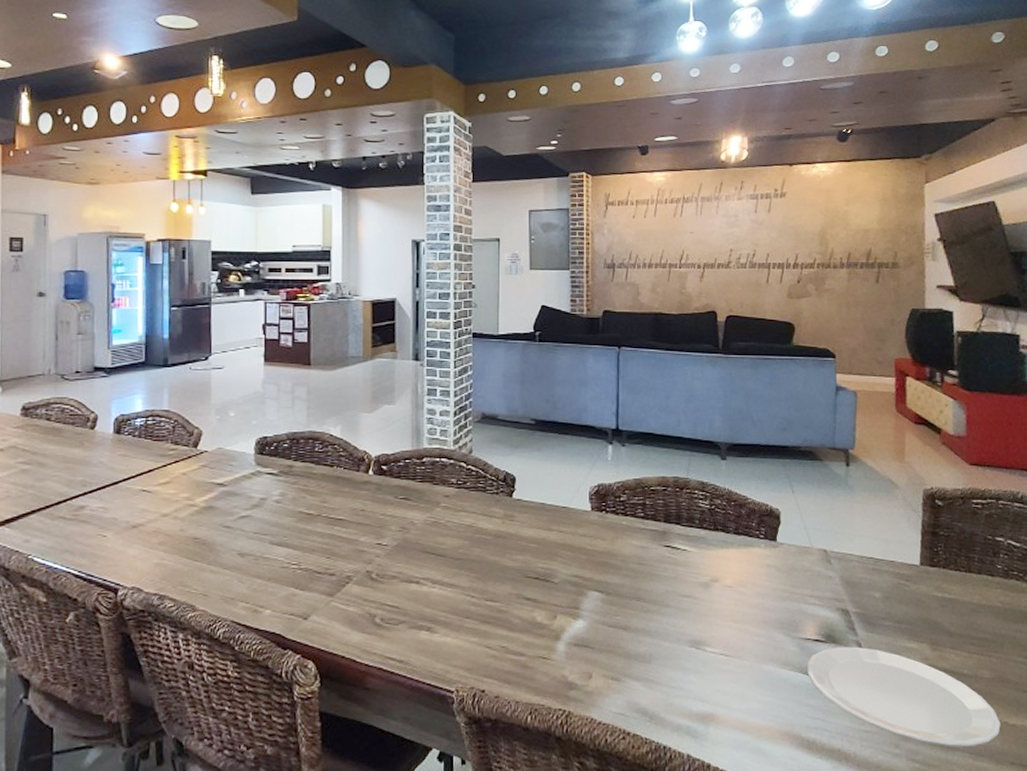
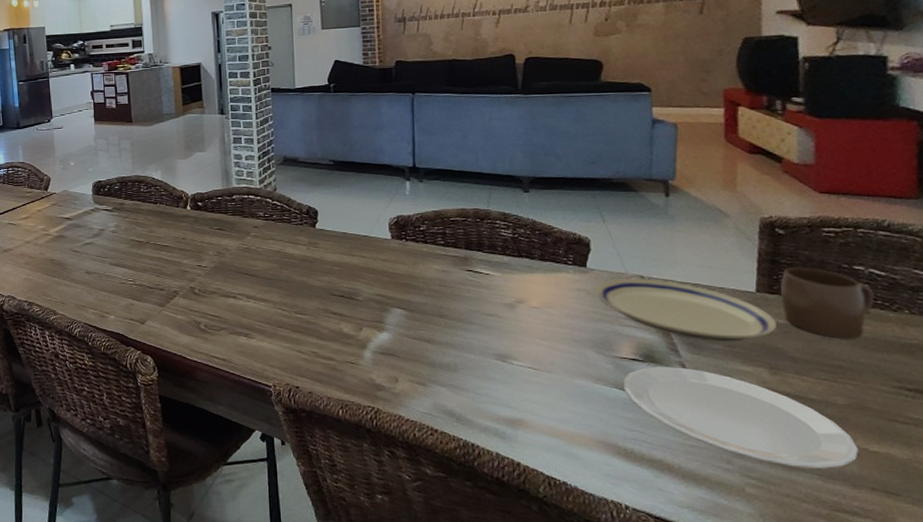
plate: none [784,553,937,618] -> present [595,279,778,342]
mug: none [939,538,1012,611] -> present [780,266,874,339]

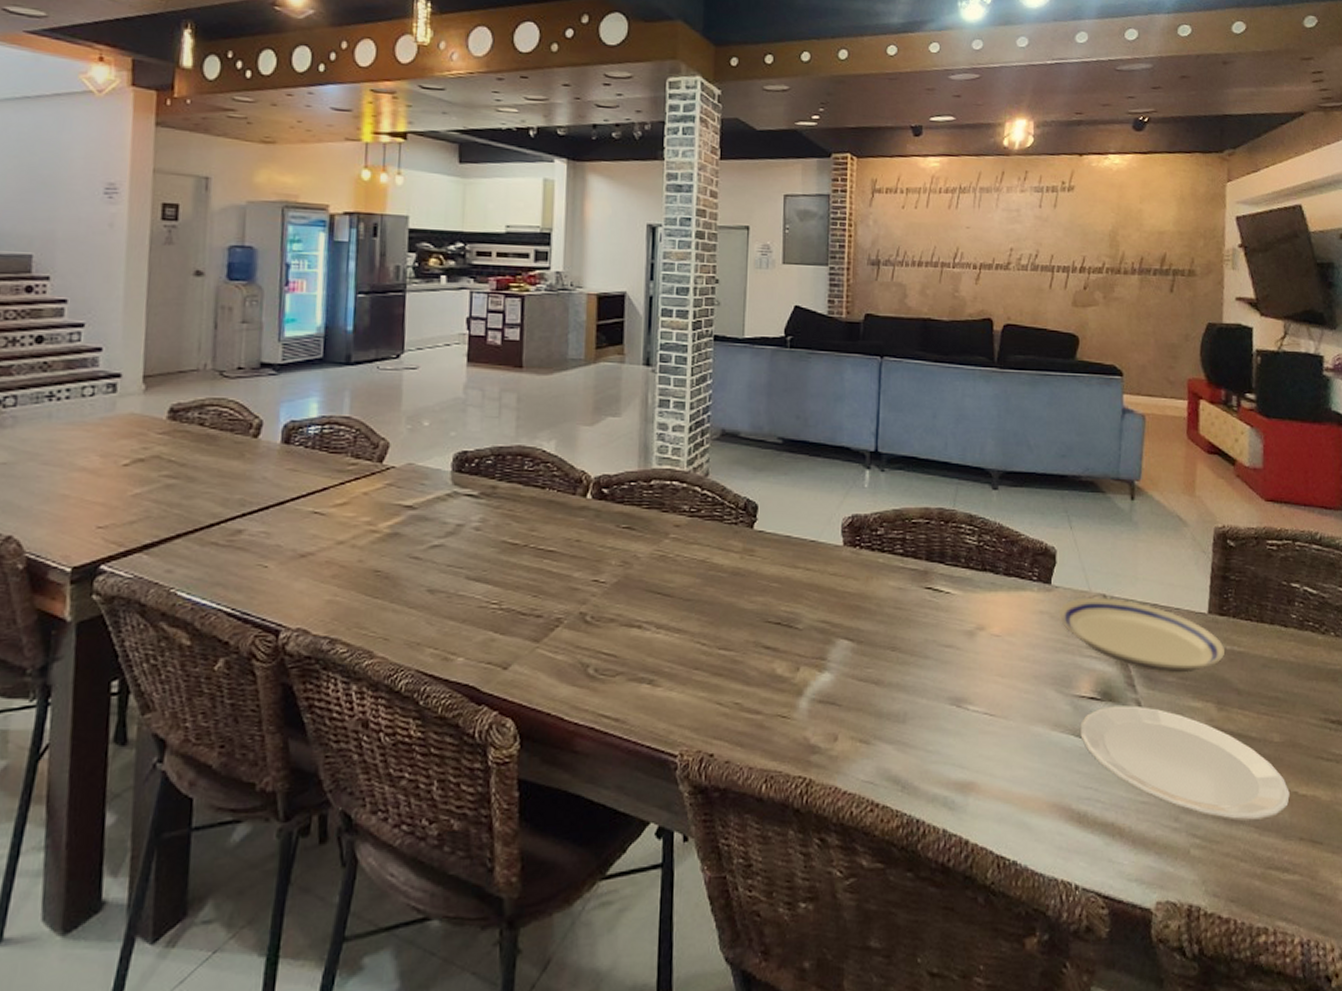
mug: present [780,266,874,339] -> none [1229,584,1307,666]

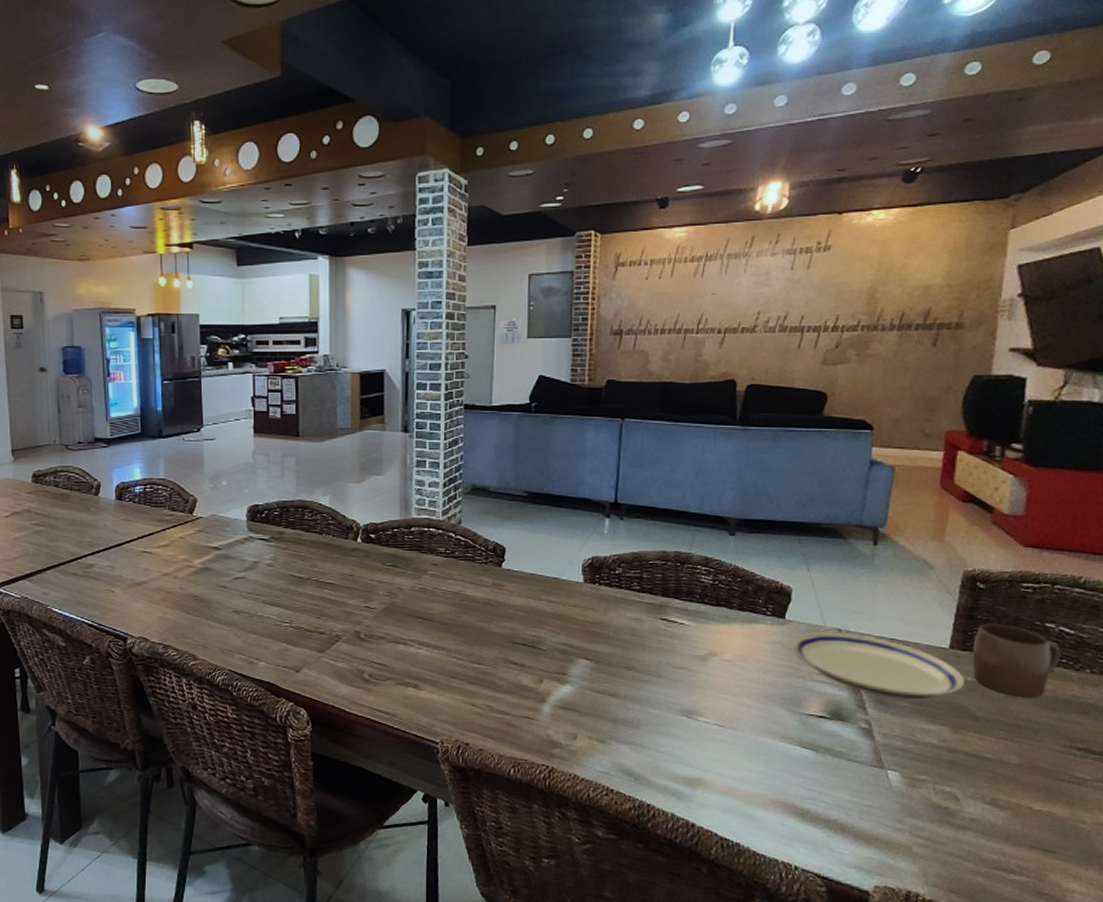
plate: present [1080,705,1290,821] -> none [807,724,1024,828]
mug: none [1229,584,1307,666] -> present [972,623,1061,698]

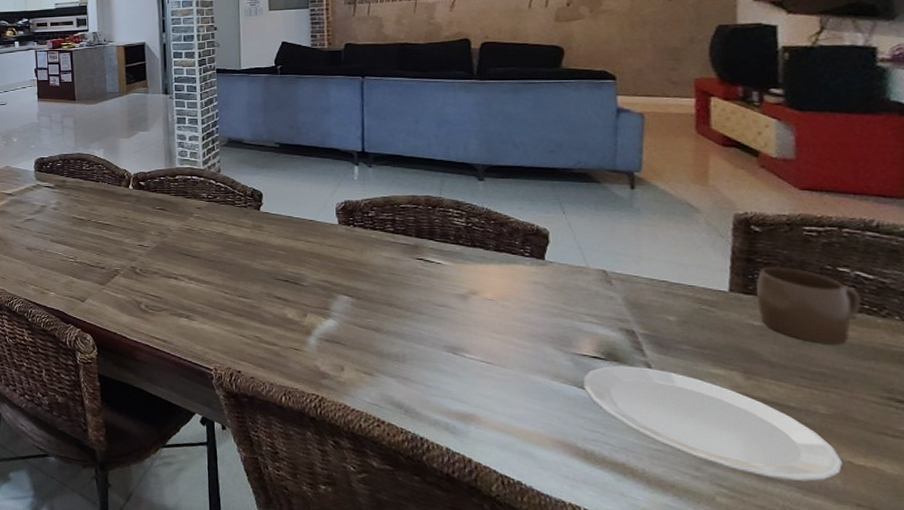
plate: present [791,632,965,700] -> none [554,273,753,343]
plate: none [807,724,1024,828] -> present [583,365,842,482]

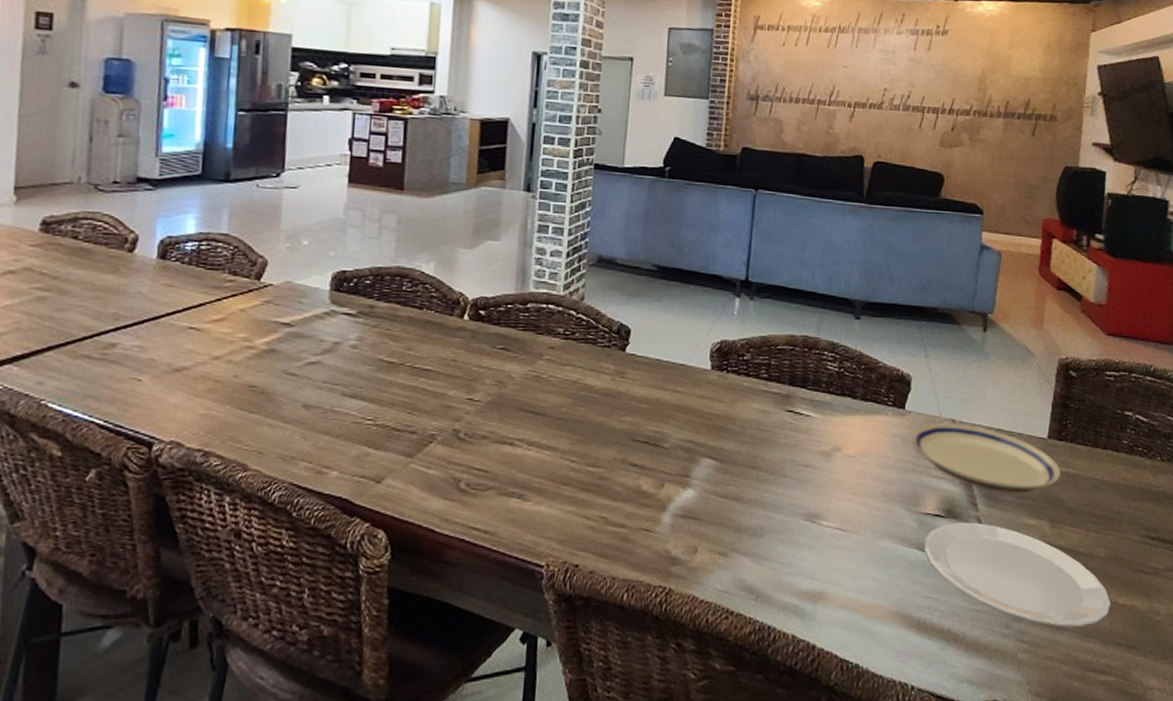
plate: none [554,273,753,343] -> present [910,423,1061,493]
mug: present [755,266,861,345] -> none [1066,411,1137,488]

